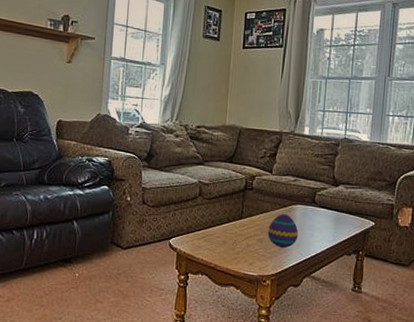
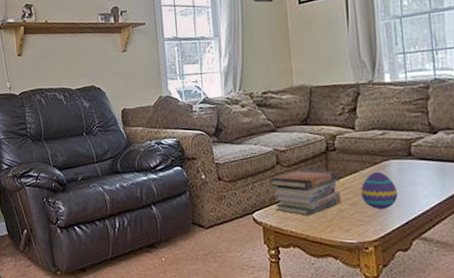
book stack: none [190,203,253,247] -> present [270,169,341,216]

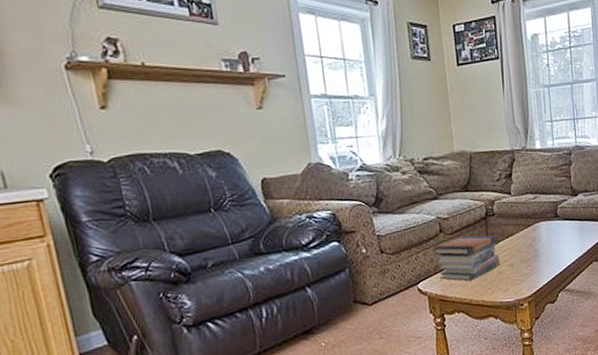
decorative egg: present [361,171,398,209] -> none [516,233,547,268]

